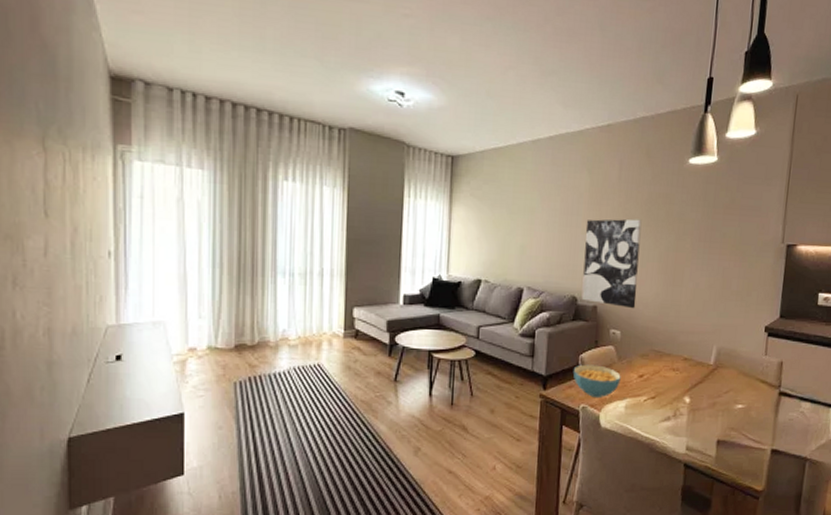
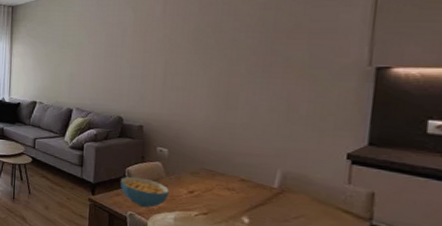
wall art: present [581,219,642,309] -> none [127,47,189,130]

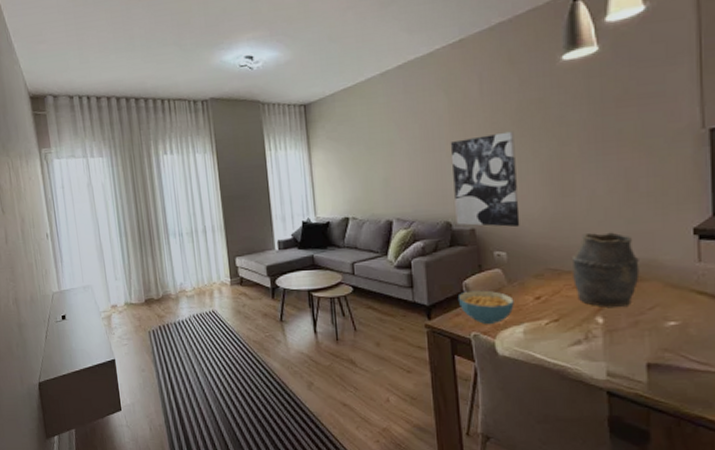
wall art: none [127,47,189,130] -> present [450,131,520,228]
vase: none [225,144,290,213] -> present [571,232,640,307]

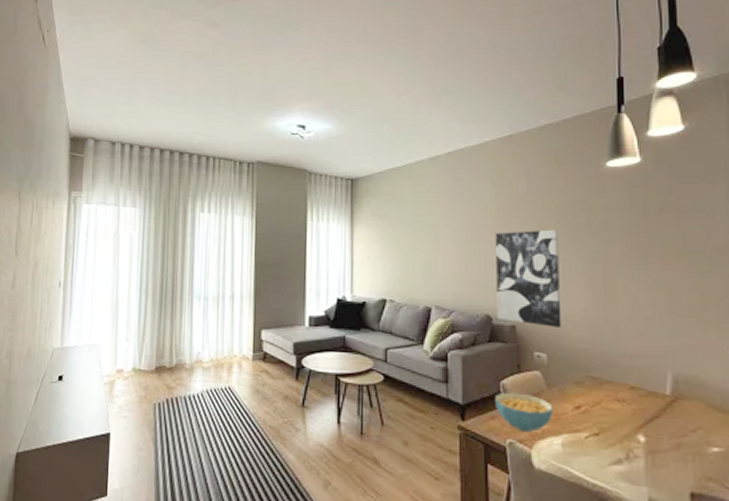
vase: present [571,232,640,307] -> none [612,343,682,426]

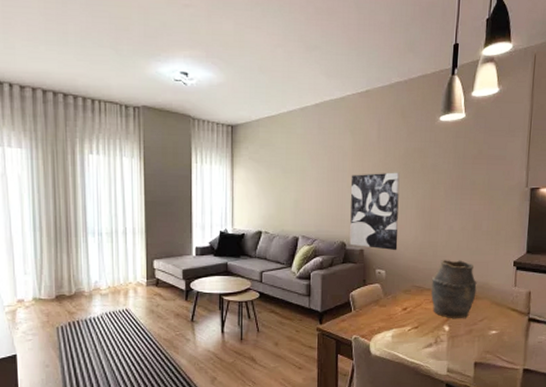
cereal bowl: present [495,392,553,433] -> none [346,301,387,330]
vase: none [612,343,682,426] -> present [431,260,477,318]

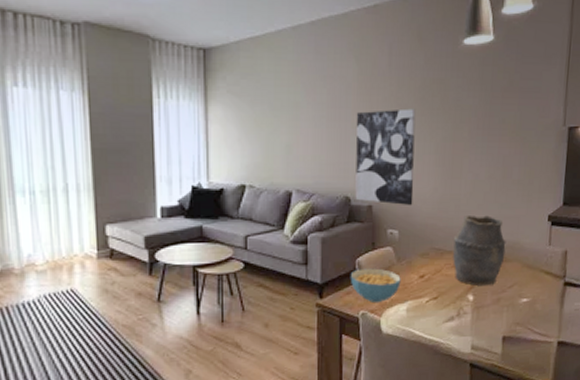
cereal bowl: none [346,301,387,330] -> present [351,268,401,303]

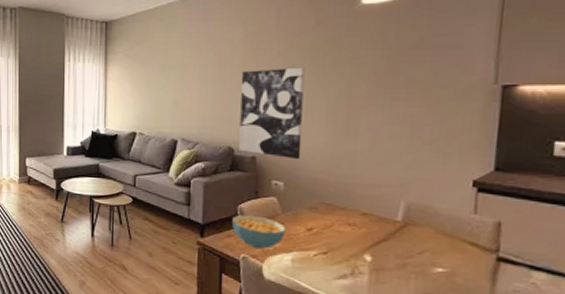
vase: present [453,215,506,286] -> none [346,174,415,248]

